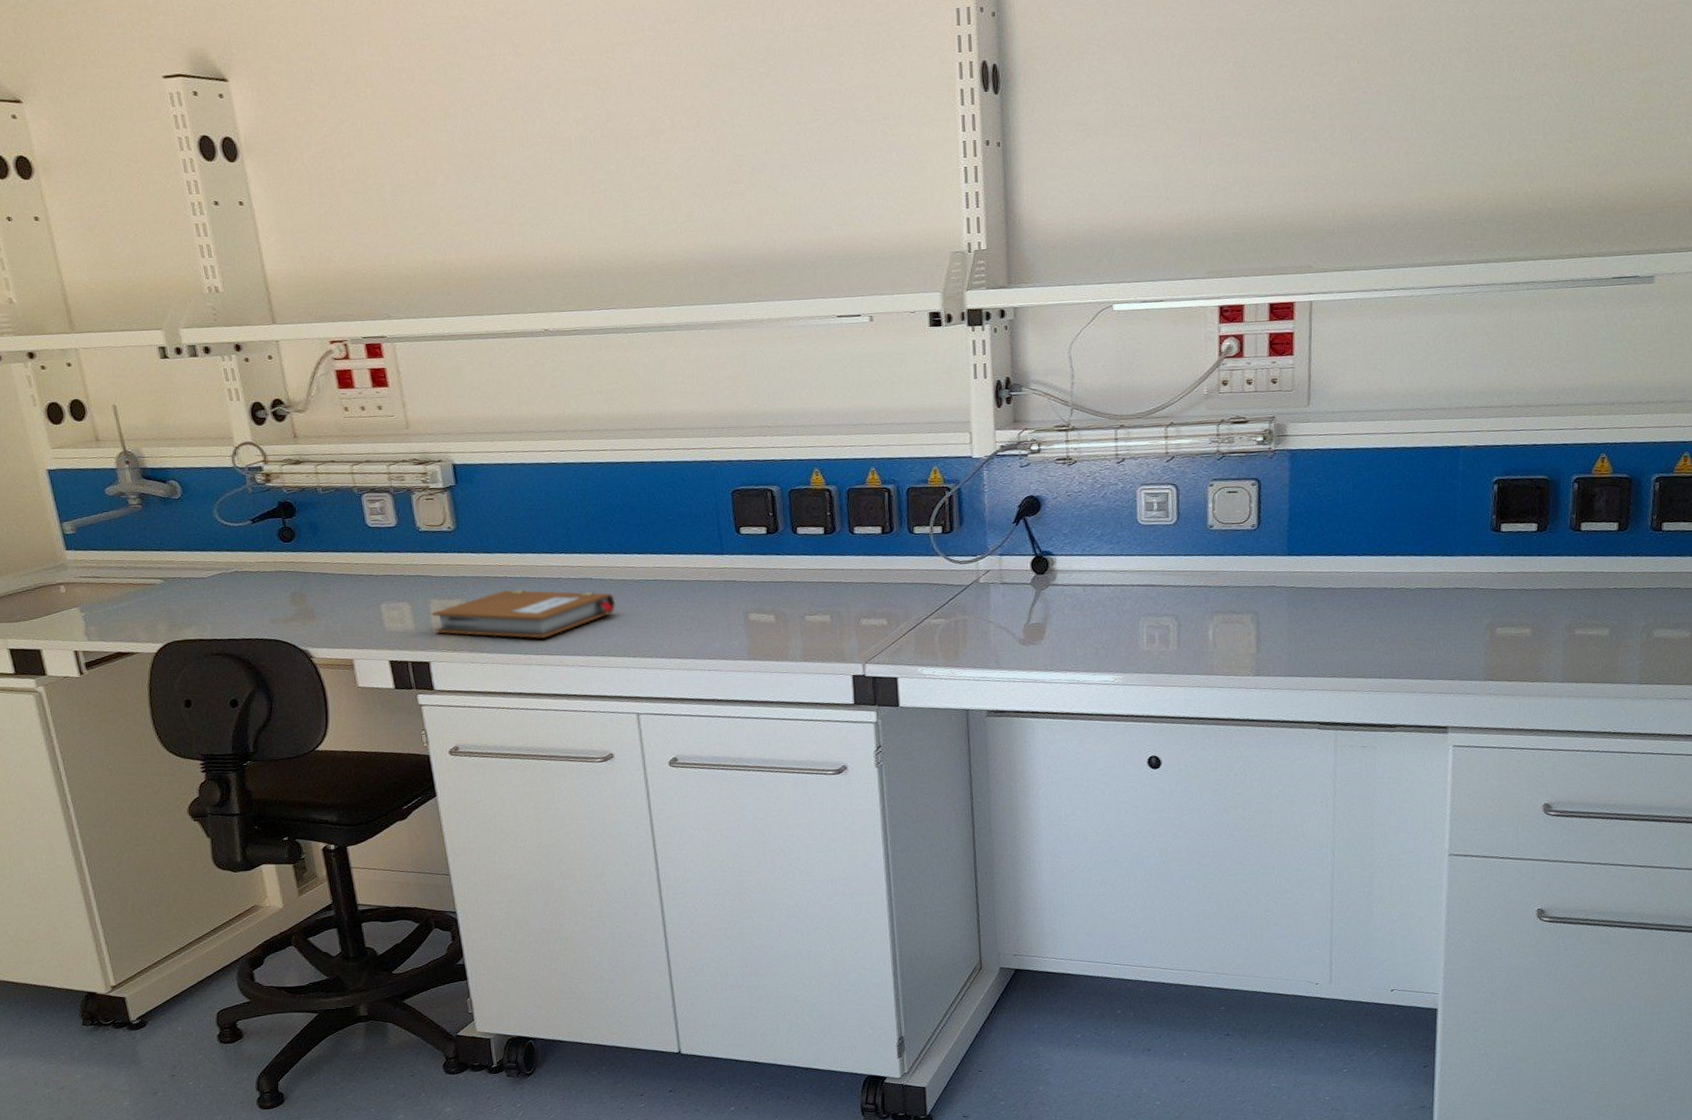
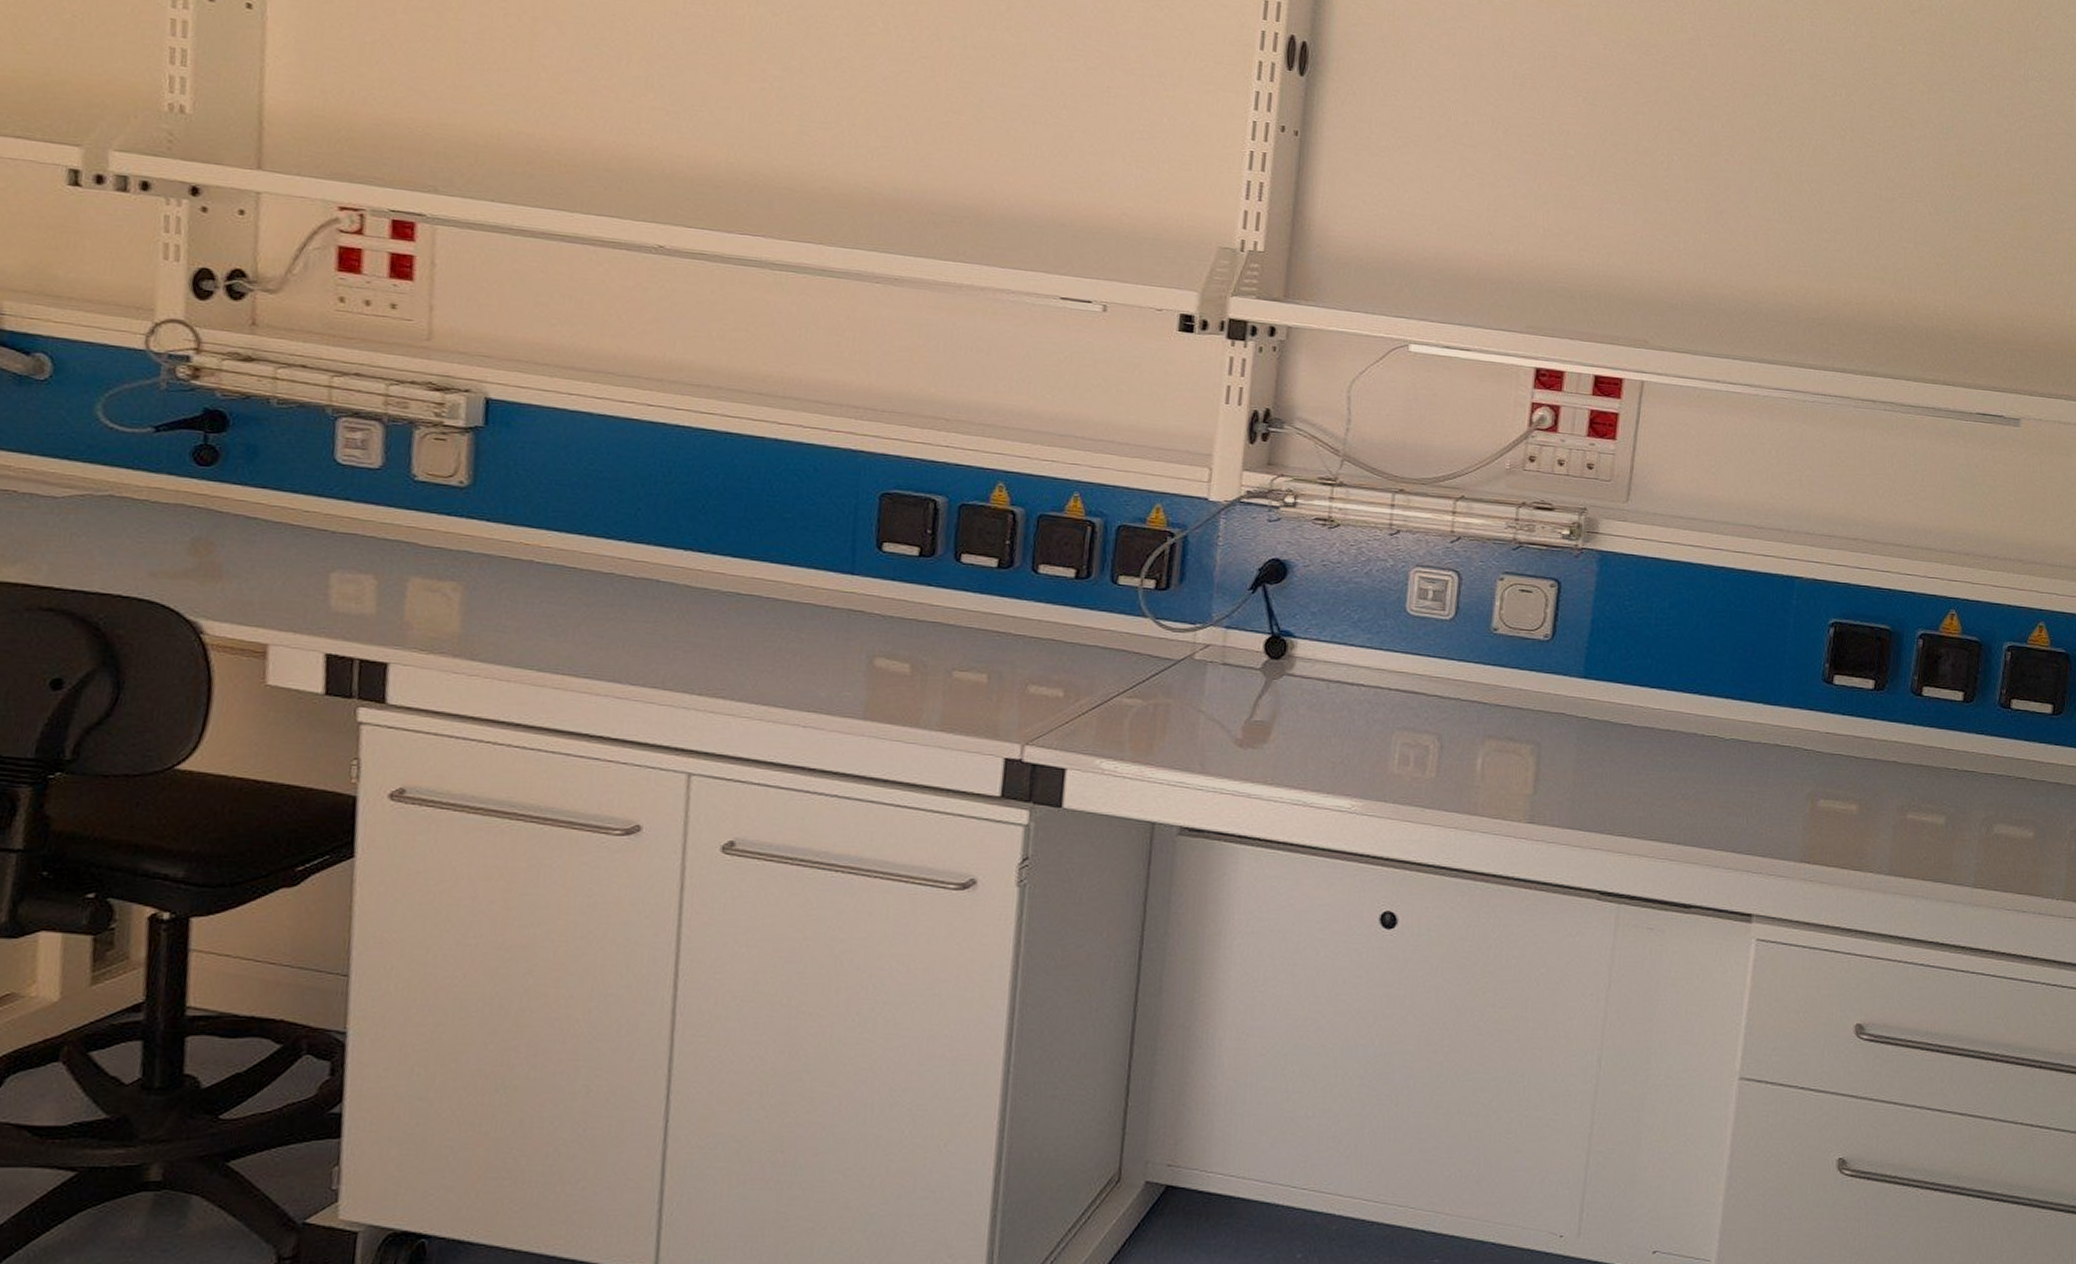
notebook: present [431,590,616,638] -> none [406,578,688,652]

